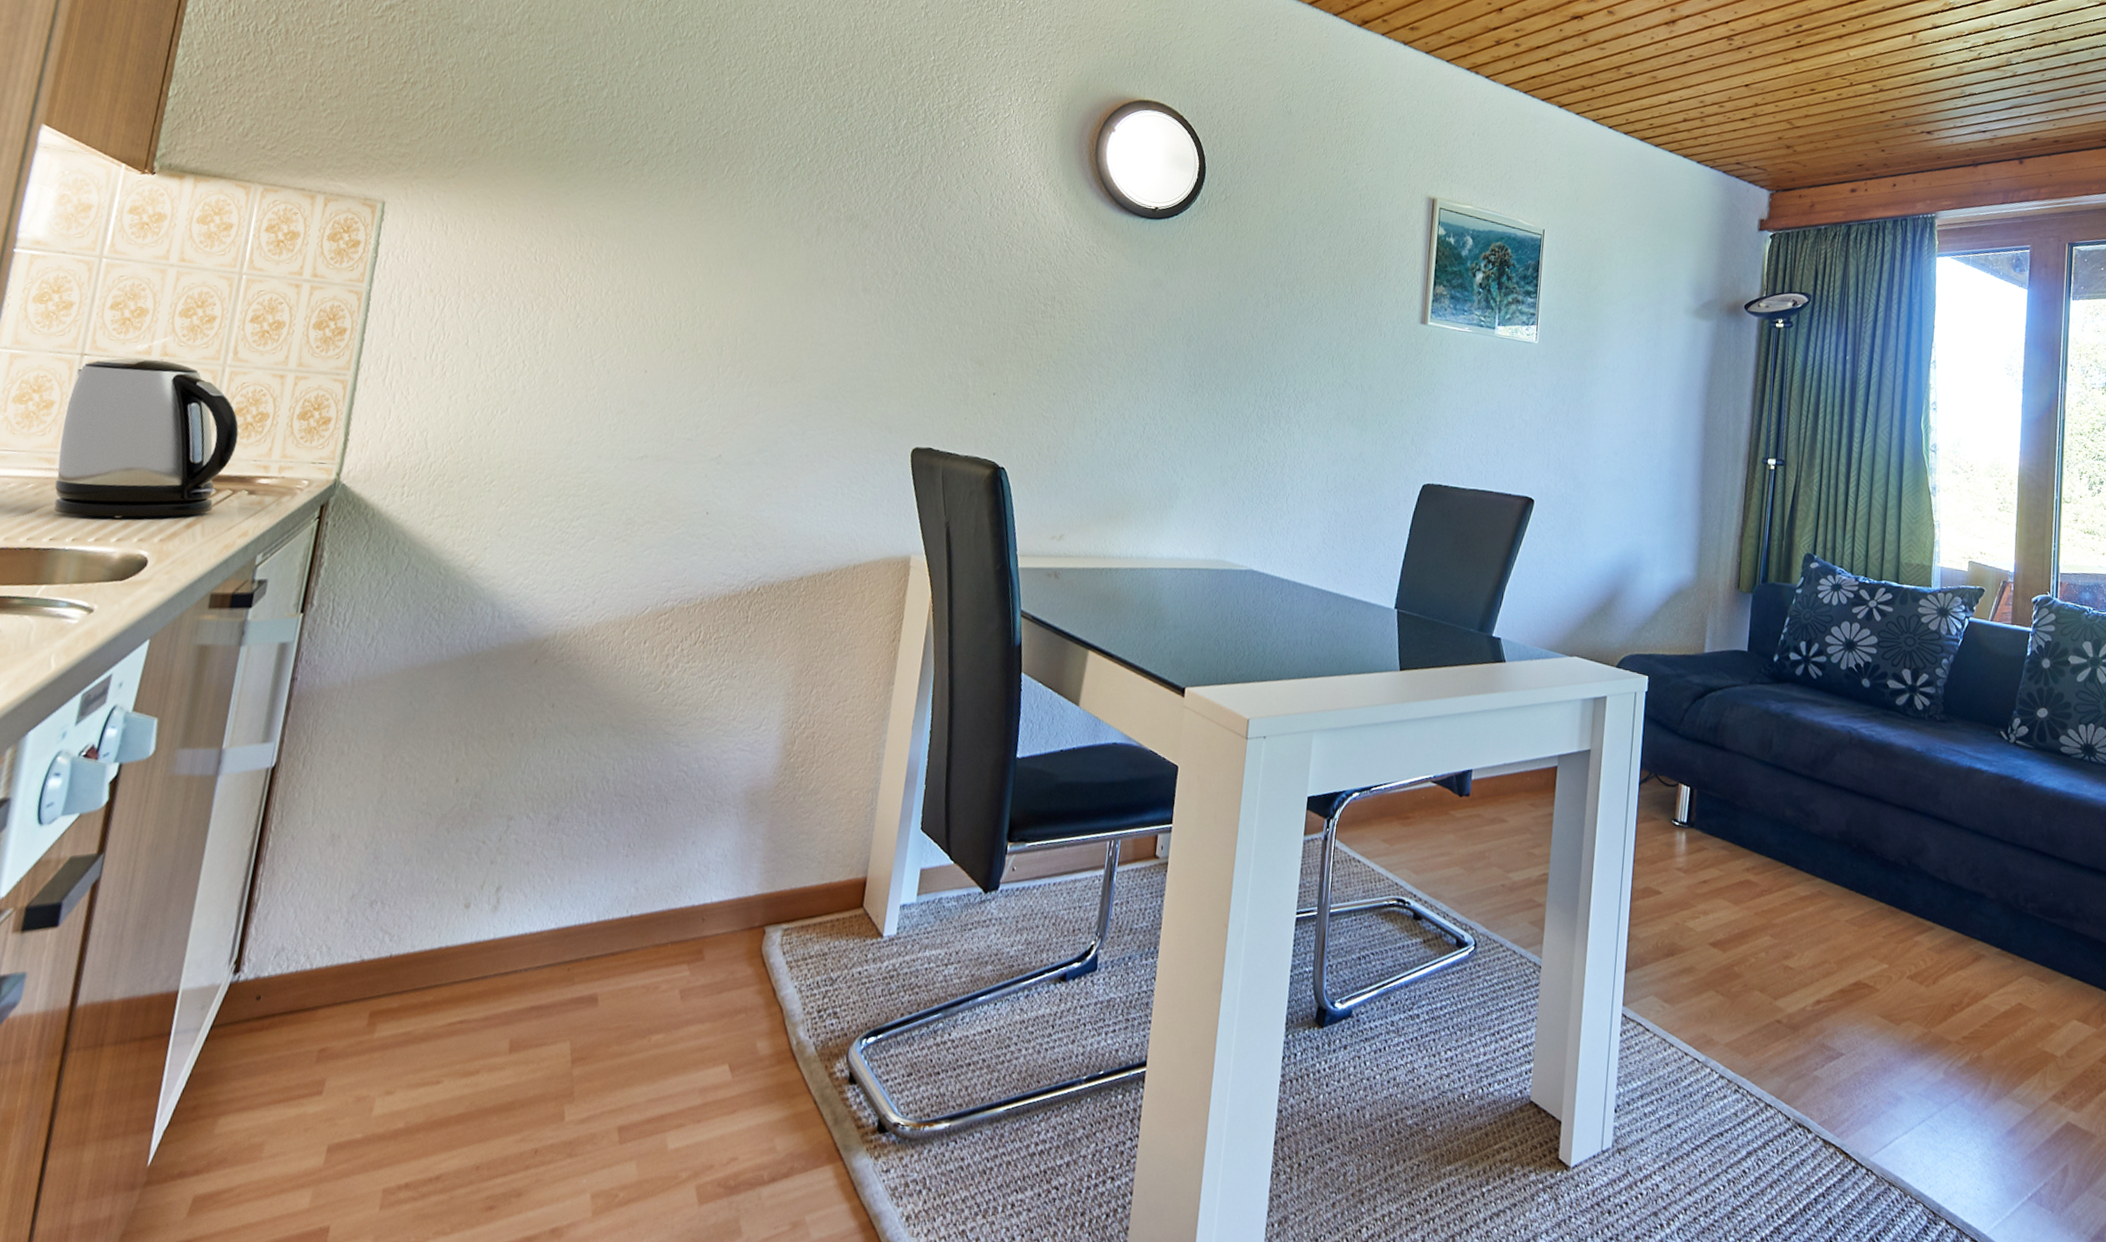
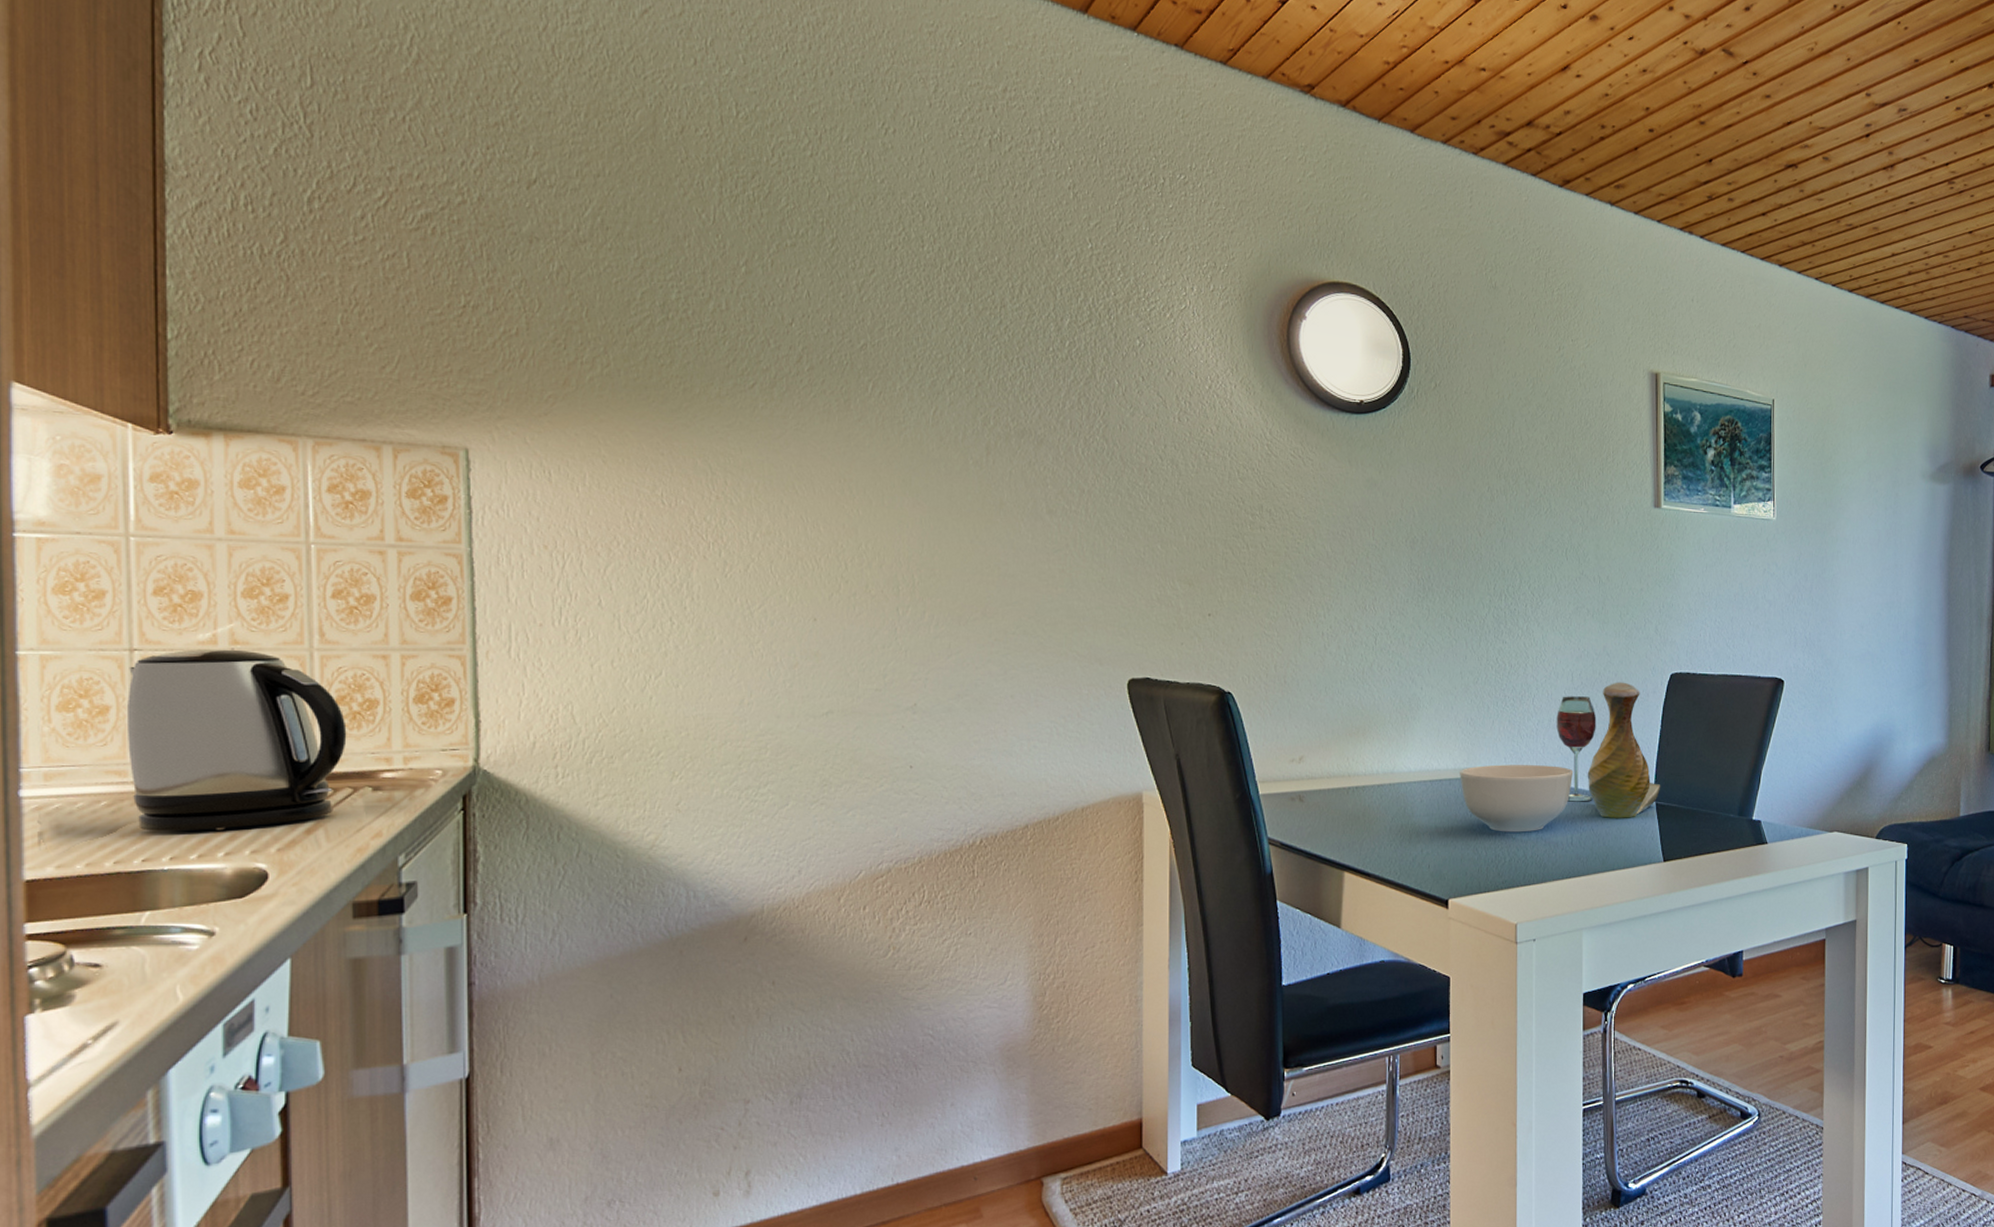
bowl: none [1209,558,1320,628] -> present [1460,764,1574,833]
wineglass: none [1307,497,1347,603] -> present [1556,696,1597,802]
vase: none [1332,488,1404,624] -> present [1587,682,1661,818]

